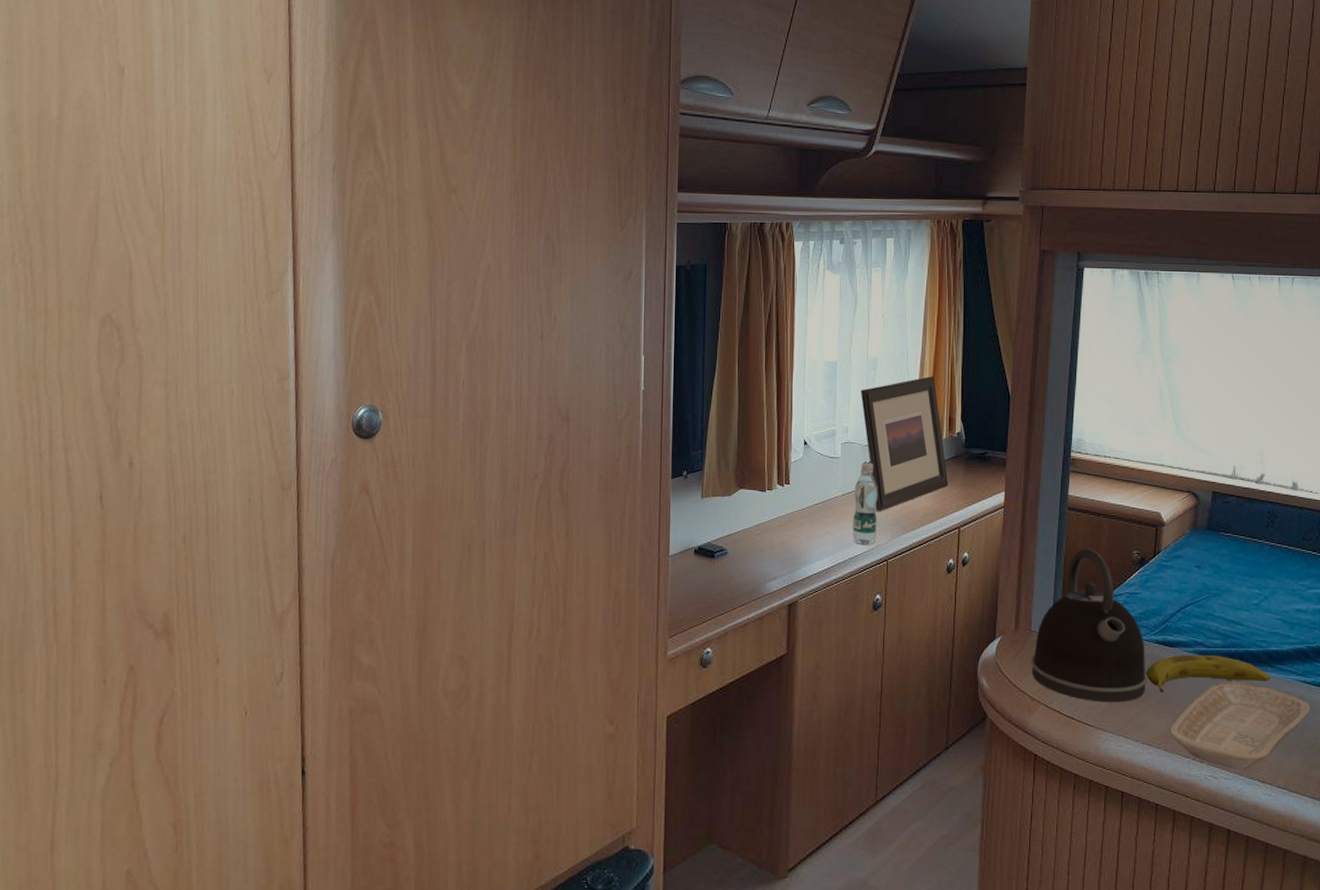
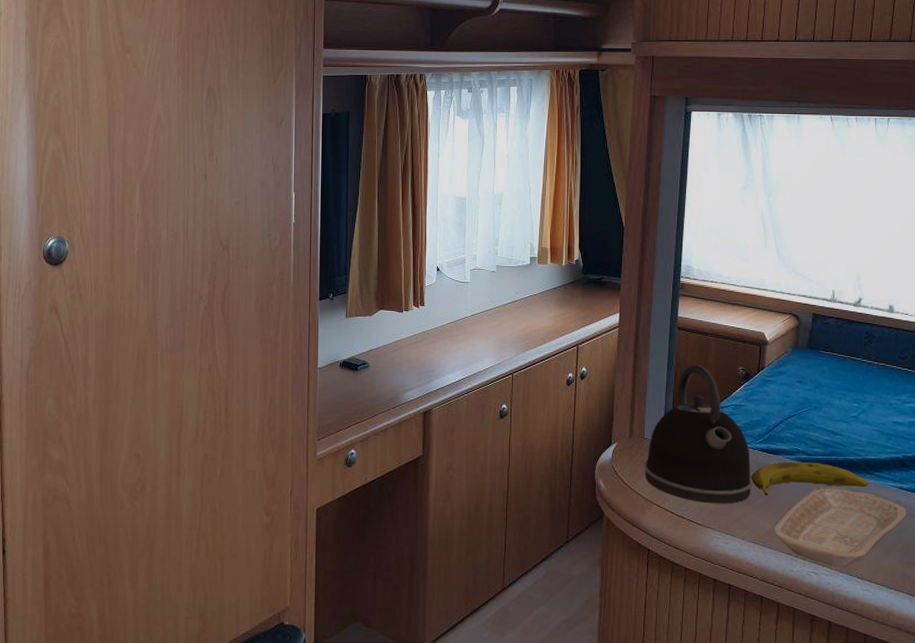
bottle: present [853,462,878,546] -> none [481,287,504,361]
picture frame: present [860,376,949,511] -> none [487,210,568,330]

